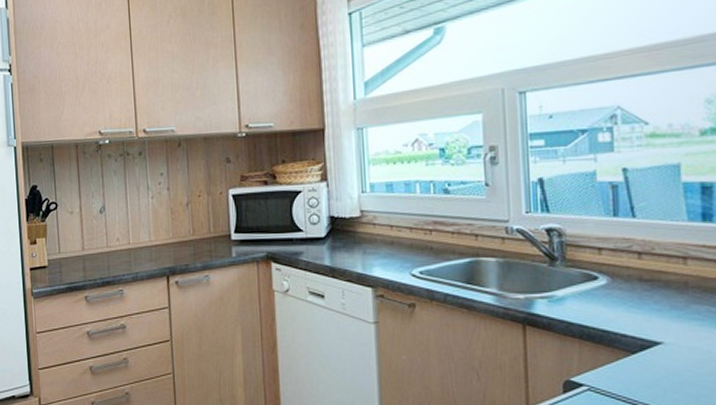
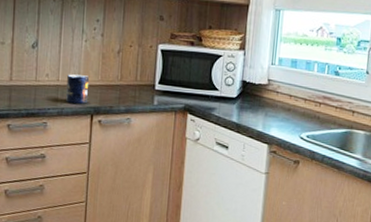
mug: none [138,234,161,266] -> present [66,74,89,104]

